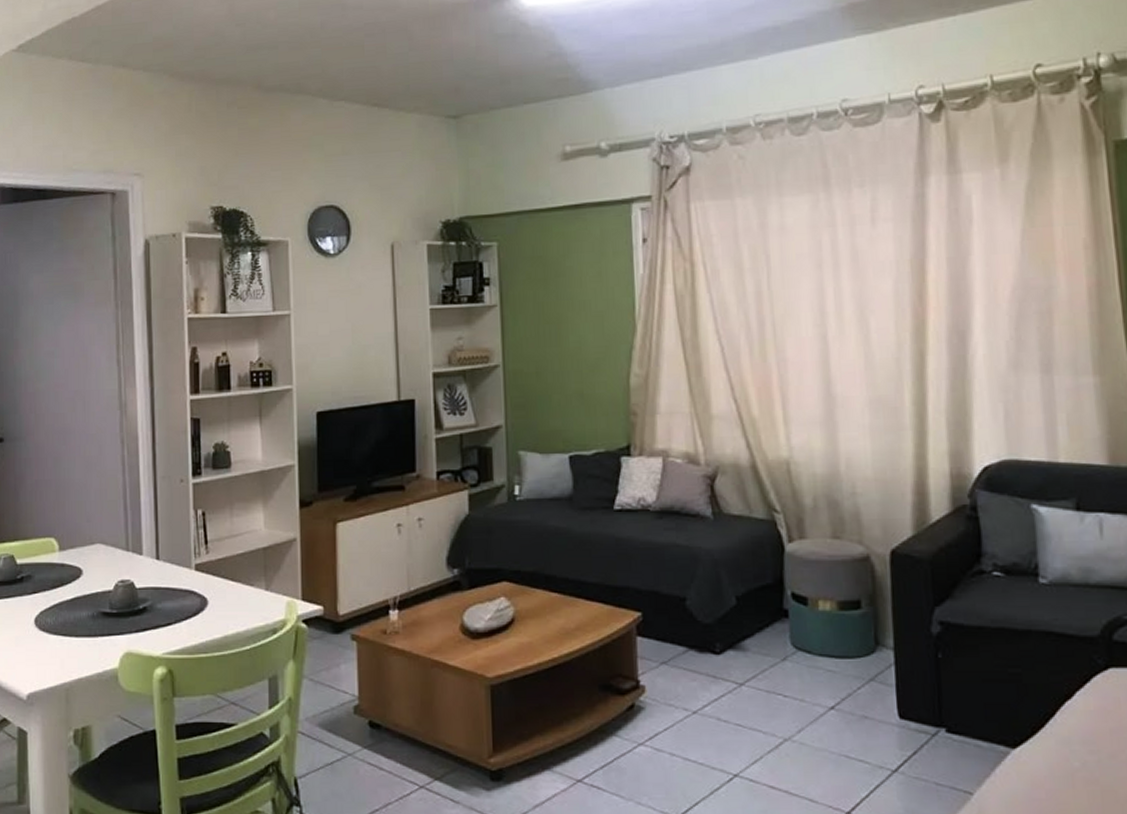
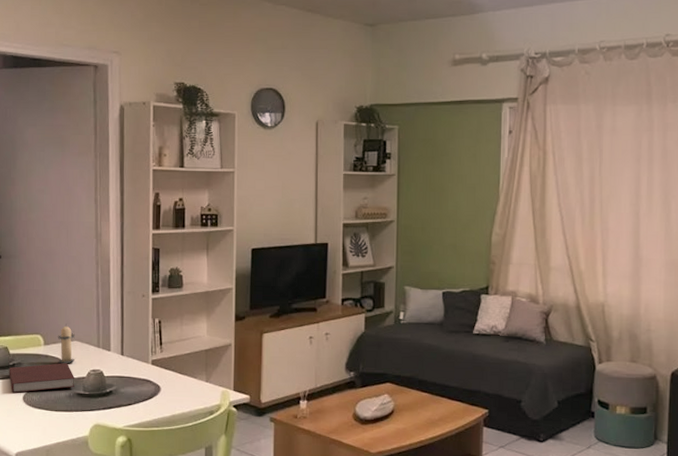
notebook: none [16,573,99,616] -> present [9,363,75,394]
candle: none [75,521,99,575] -> present [57,323,75,364]

